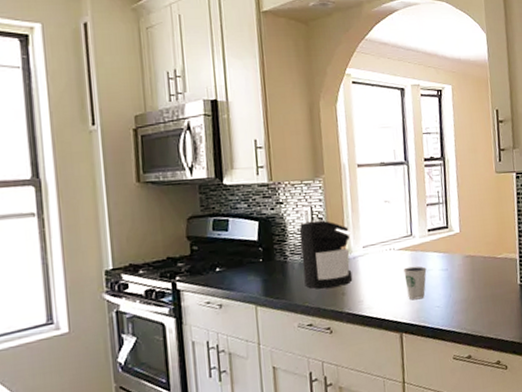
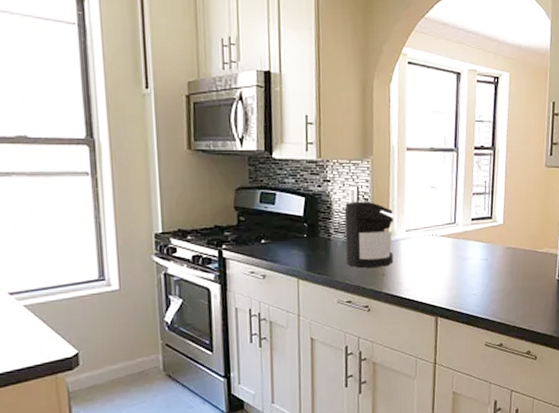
dixie cup: present [403,266,427,300] -> none [444,253,467,286]

